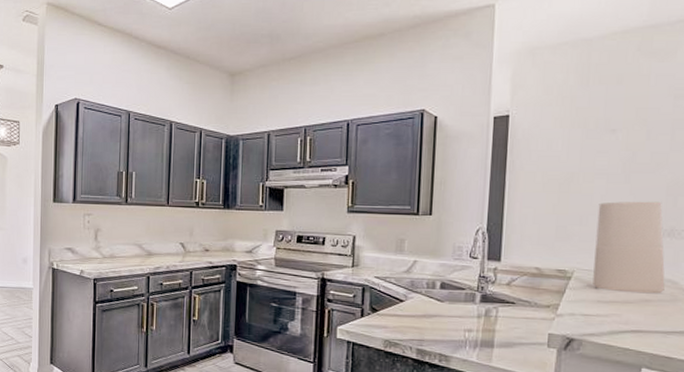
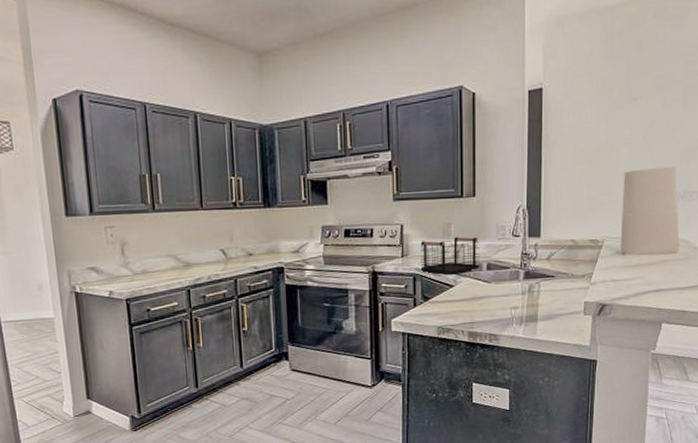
dish rack: none [370,252,434,289] -> present [420,236,480,275]

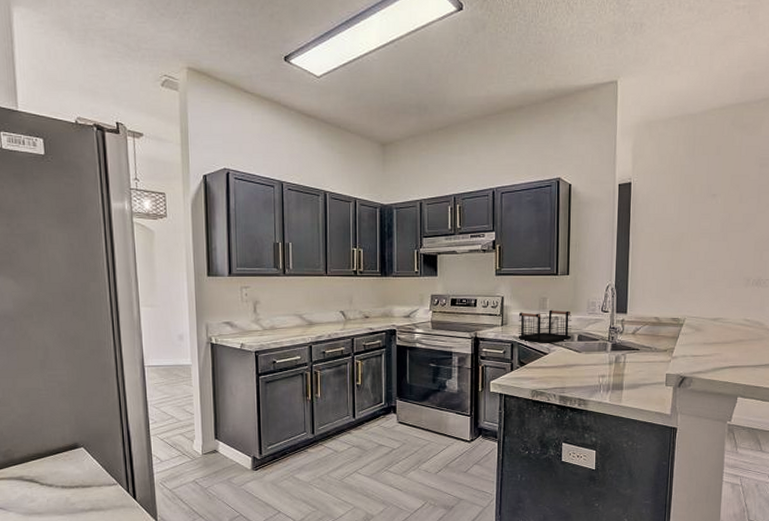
vase: present [620,166,680,256] -> none [700,256,754,335]

